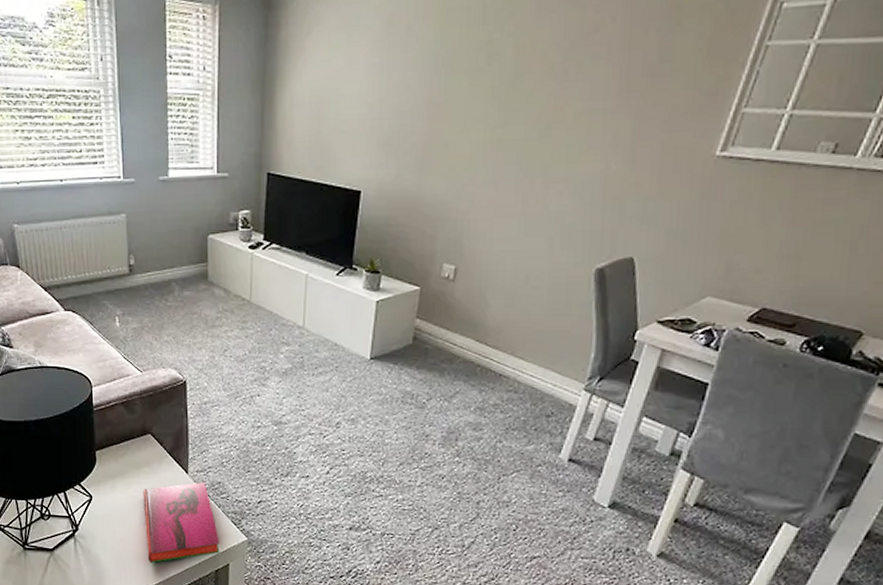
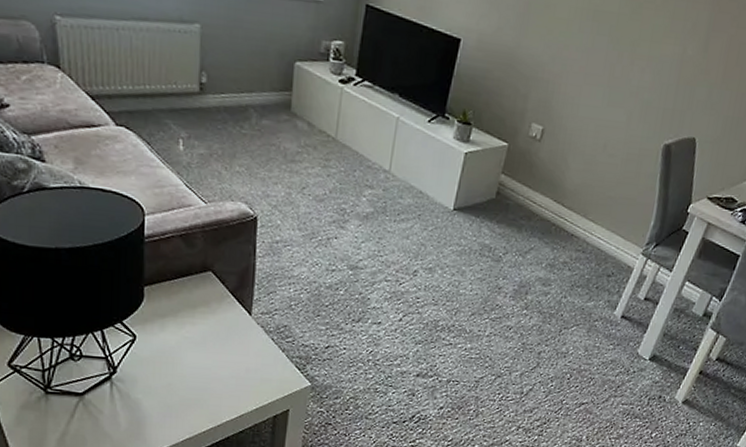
hardback book: present [143,482,220,564] -> none [197,325,281,409]

